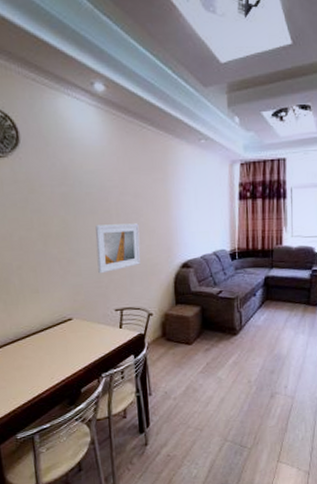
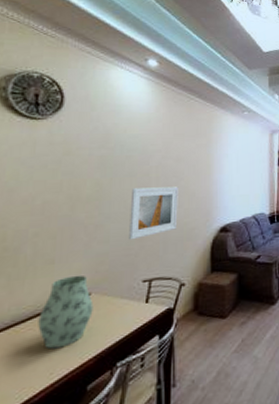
vase: none [34,303,77,360] -> present [38,275,94,350]

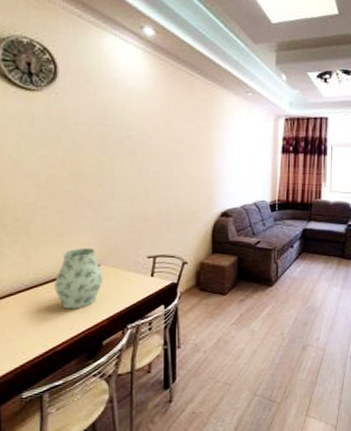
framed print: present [129,187,178,240] -> none [132,168,180,219]

